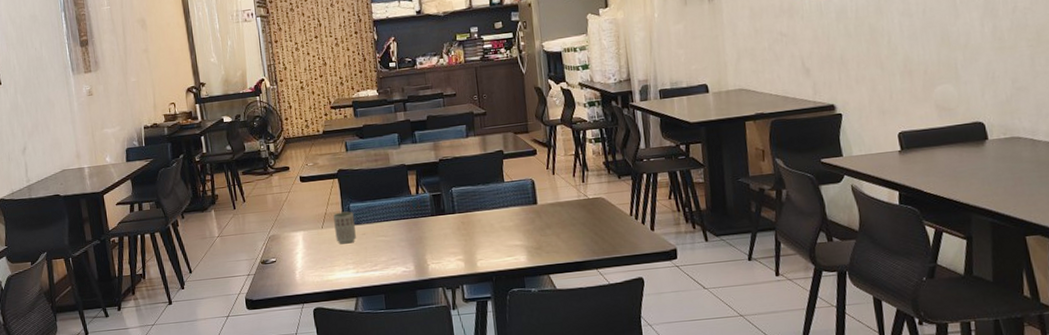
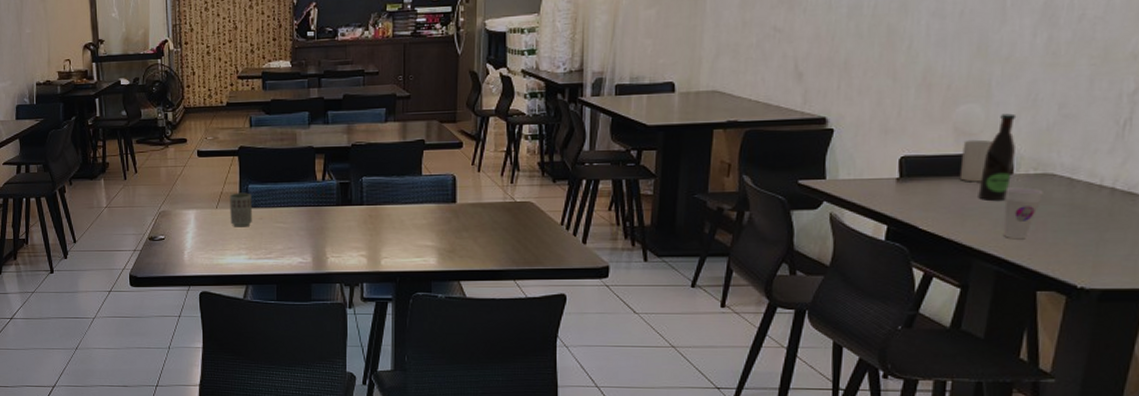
cup: none [945,113,967,149] -> present [959,139,992,182]
bottle: none [963,90,988,164] -> present [978,113,1017,202]
cup: none [985,149,1015,195] -> present [1003,187,1043,240]

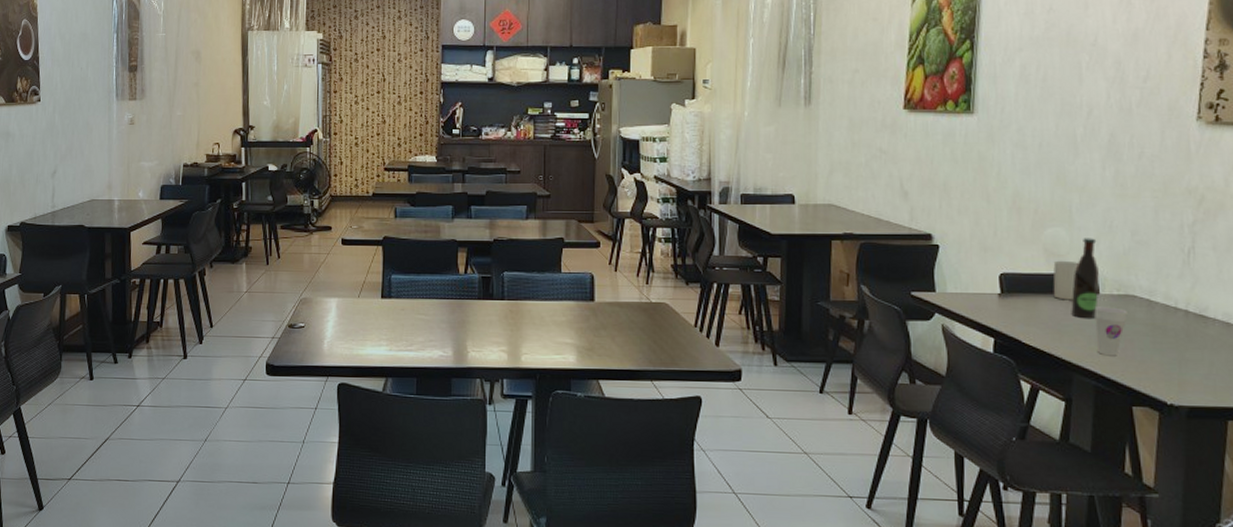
cup: present [230,192,252,227] -> none [372,282,394,318]

